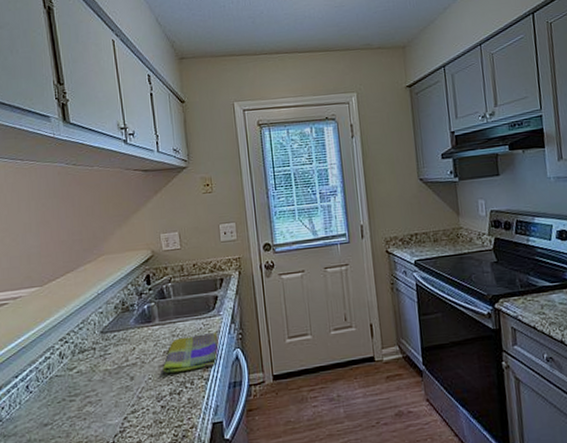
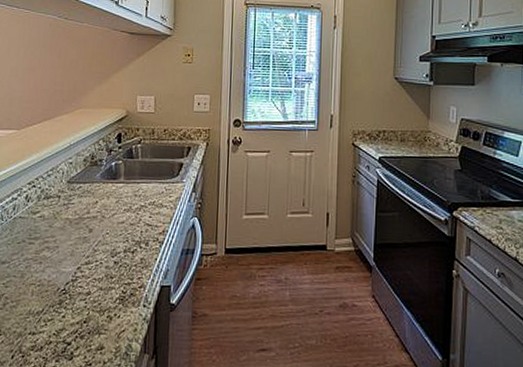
dish towel: present [162,332,220,373] -> none [120,197,179,232]

